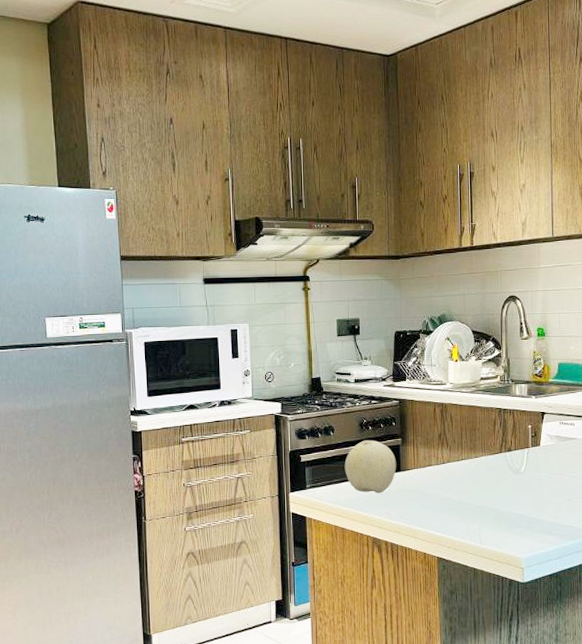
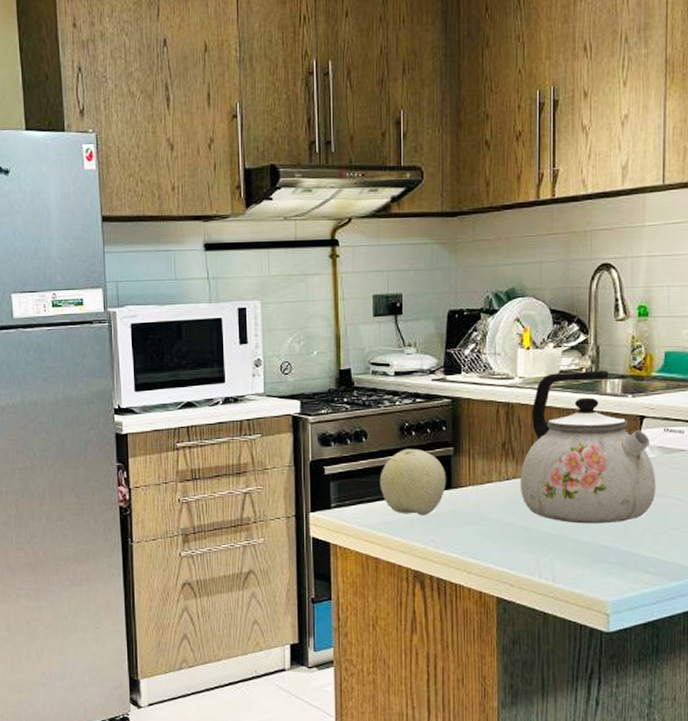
kettle: none [453,377,556,497] -> present [519,370,656,524]

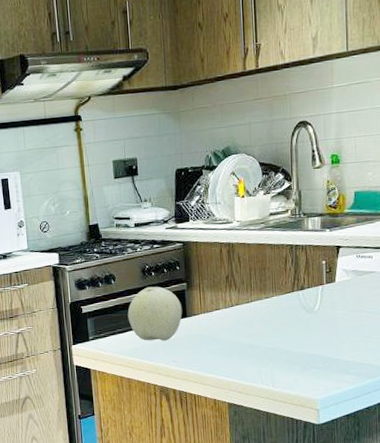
kettle: present [519,370,656,524] -> none [242,210,352,338]

